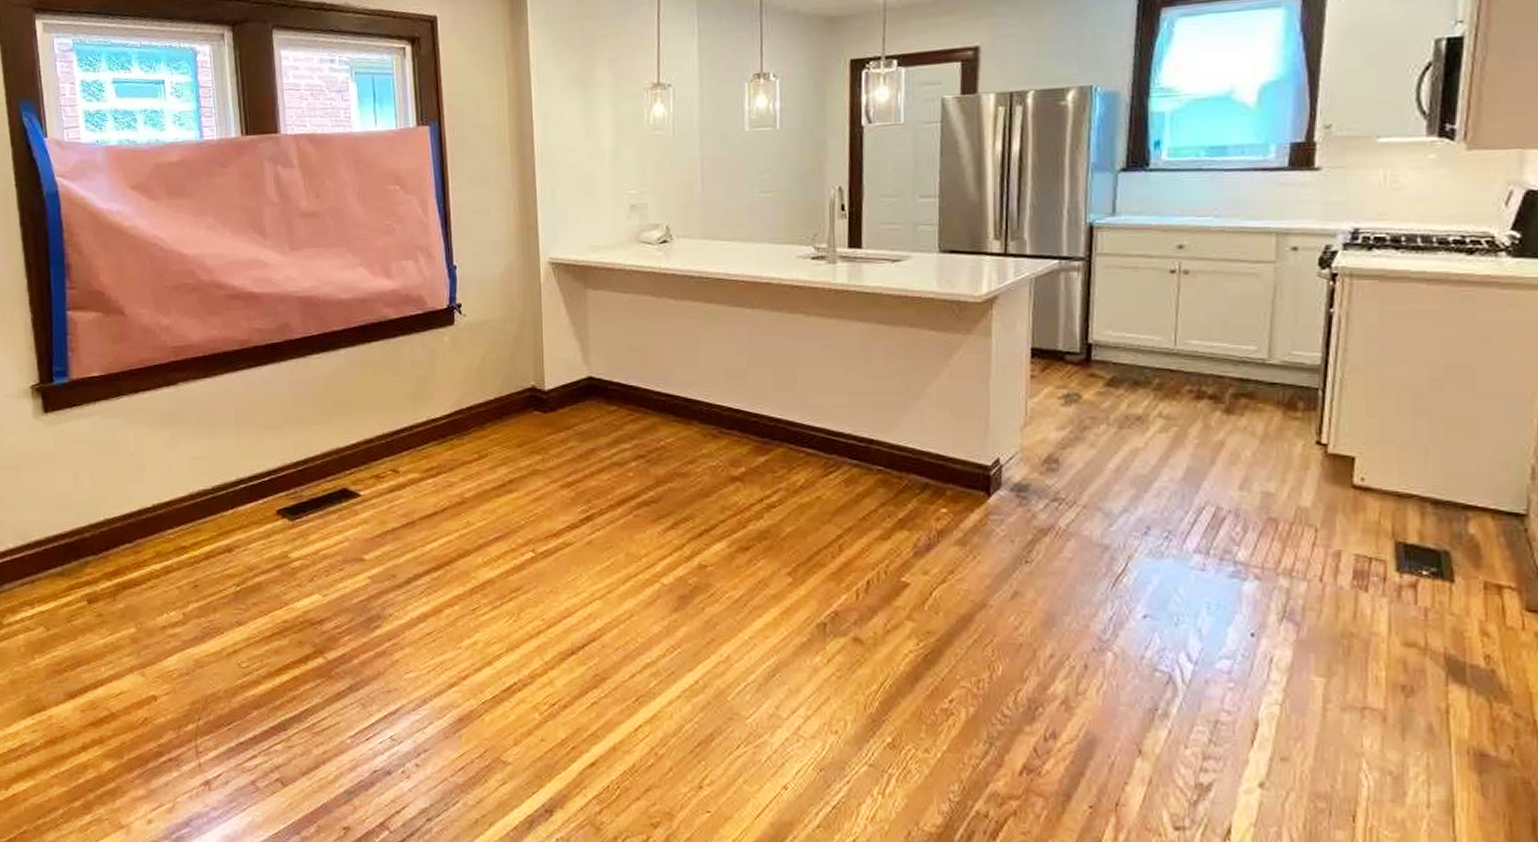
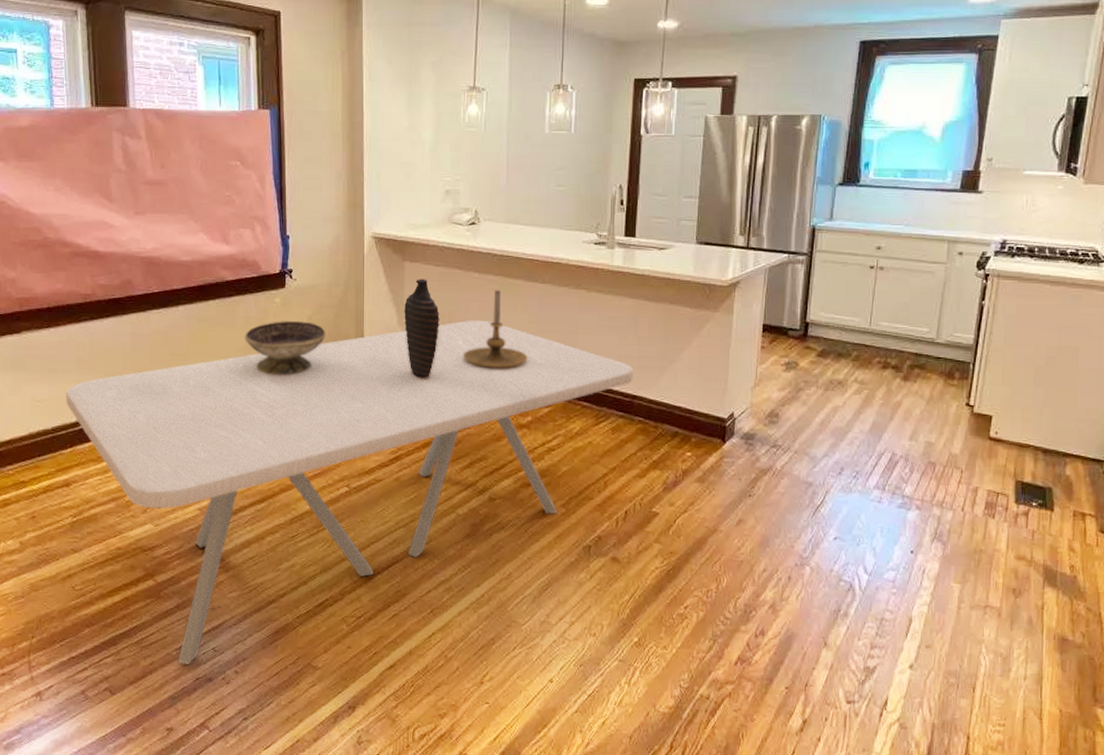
dining table: none [225,354,868,755] -> present [66,319,633,665]
decorative bowl: none [412,361,502,424] -> present [245,320,326,376]
decorative vase: none [589,308,631,424] -> present [404,279,440,378]
candle holder: none [661,317,738,410] -> present [464,289,528,368]

